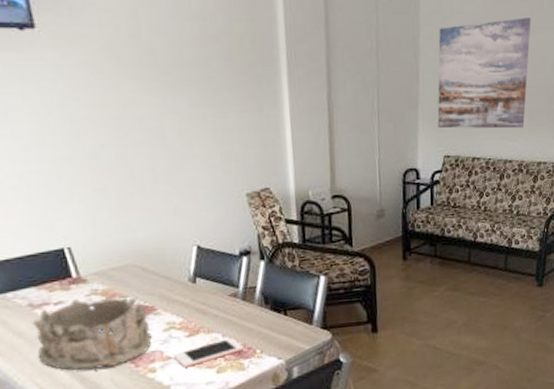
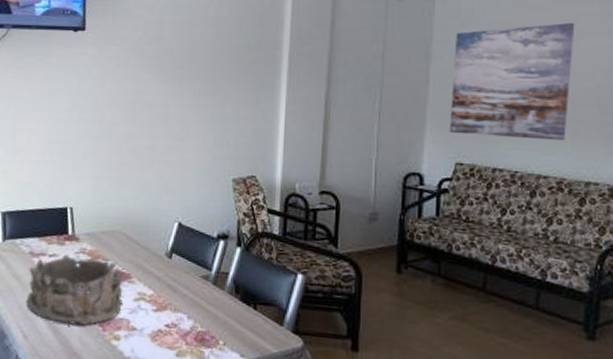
cell phone: present [173,338,244,368] -> none [138,321,208,343]

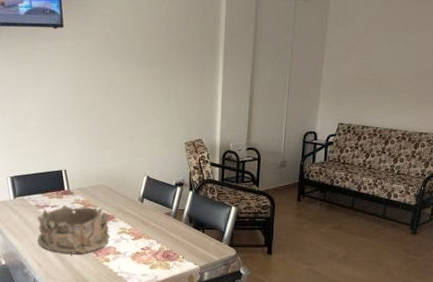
wall art: present [449,22,575,141] -> none [335,17,423,105]

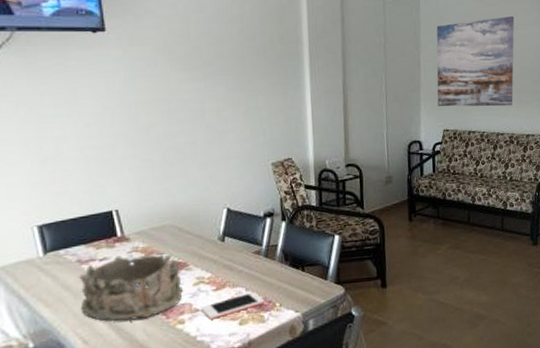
cell phone: none [122,244,171,262] -> present [201,292,265,320]
wall art: none [335,17,423,105] -> present [436,15,515,107]

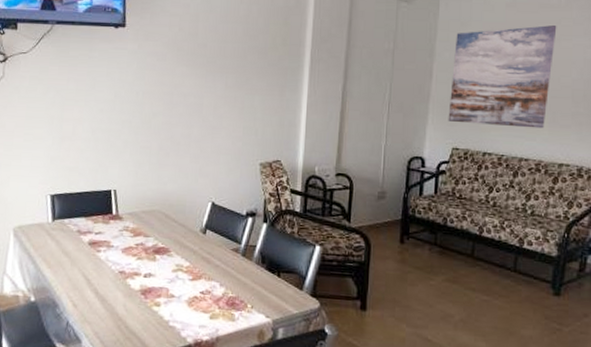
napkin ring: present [79,254,183,322] -> none [75,232,164,294]
cell phone: present [201,292,265,320] -> none [176,288,238,308]

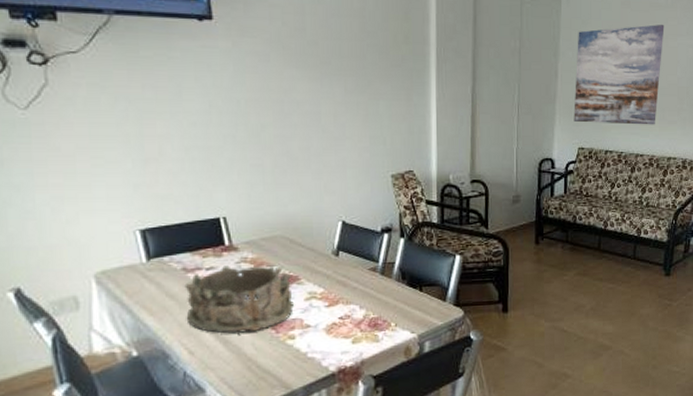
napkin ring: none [75,232,164,294] -> present [184,265,293,334]

